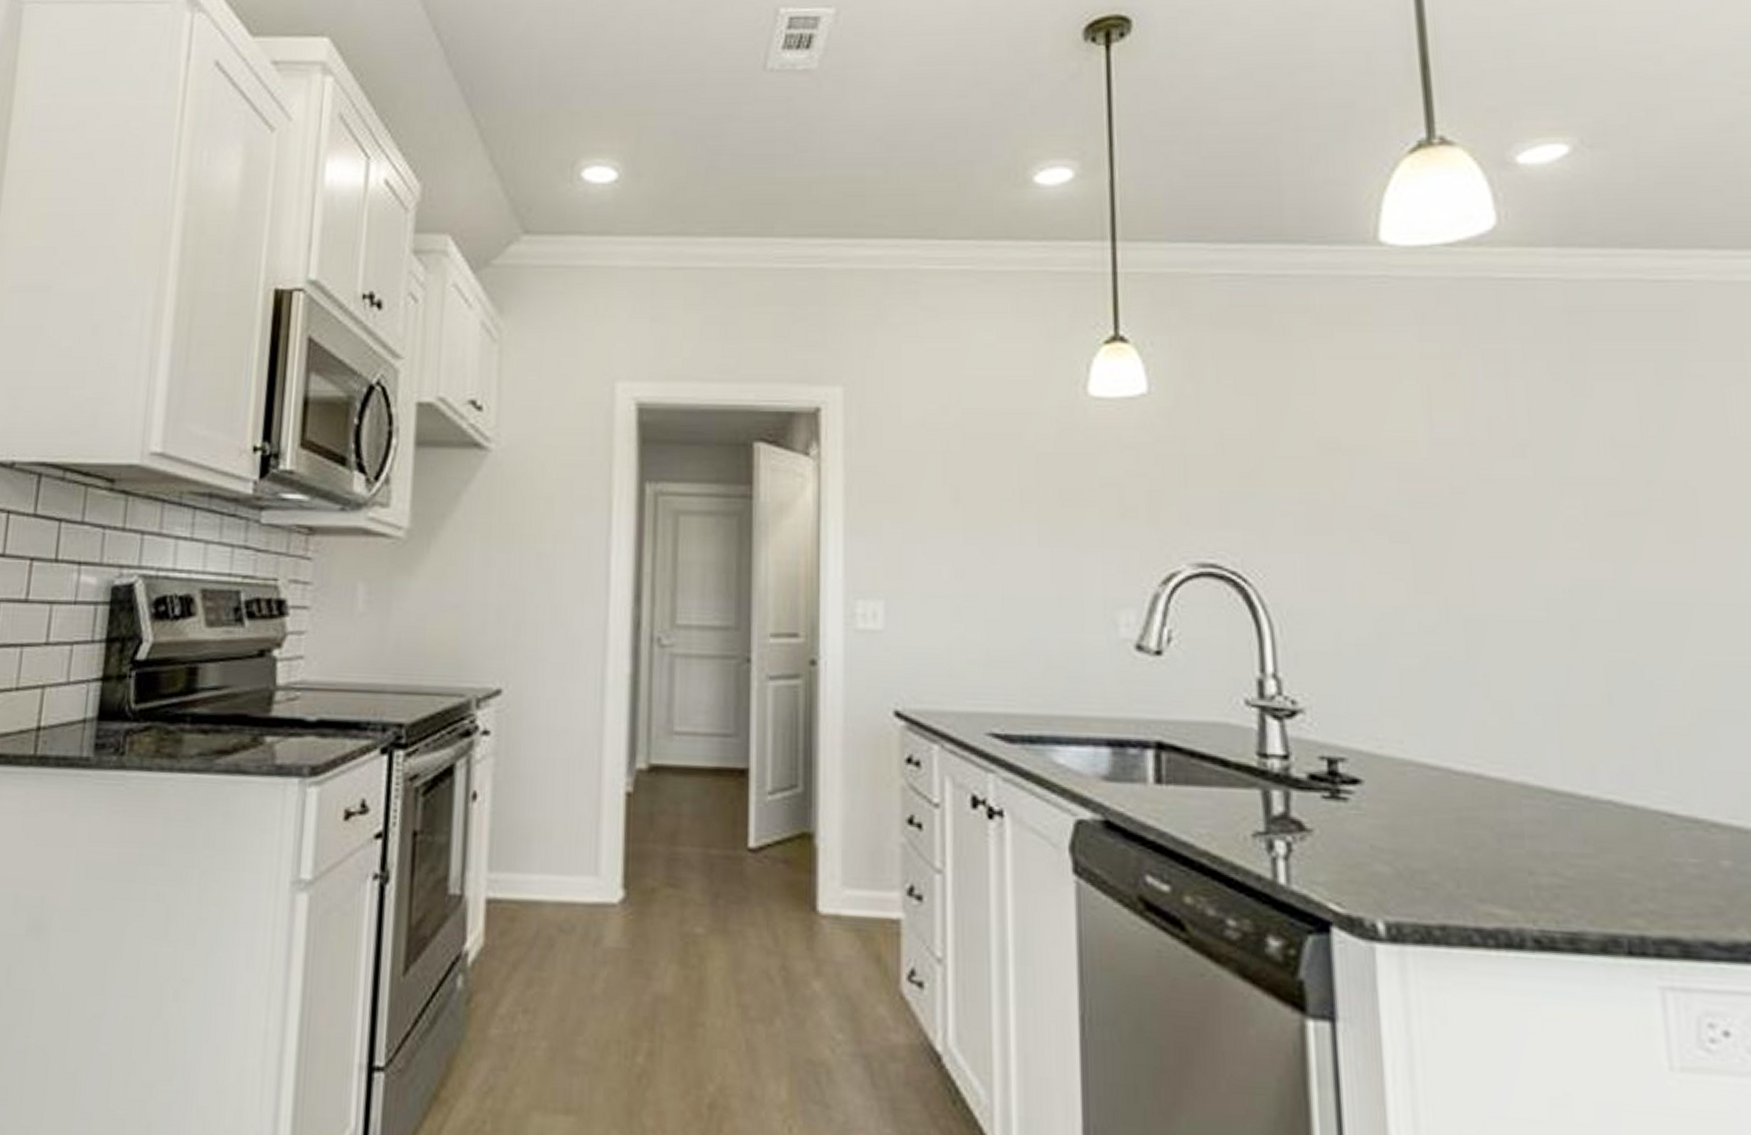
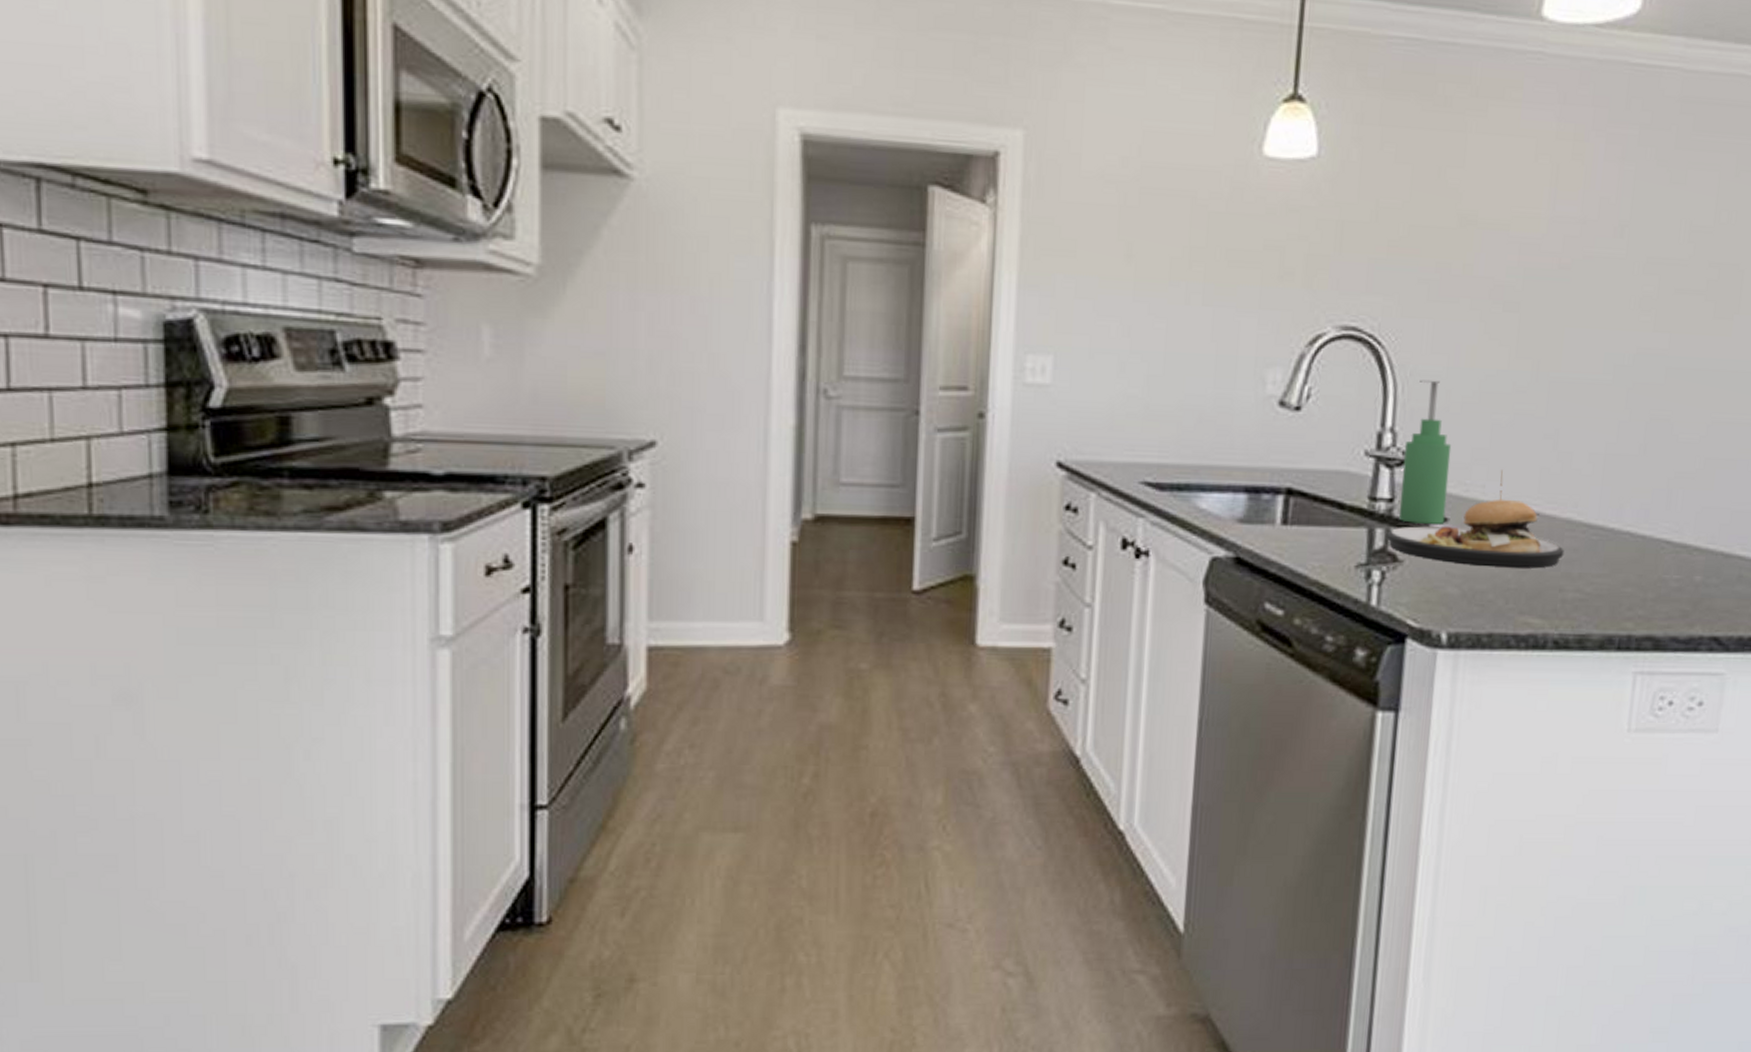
plate: none [1285,722,1526,843] -> present [1386,469,1564,567]
soap dispenser: none [1292,619,1358,787] -> present [1399,379,1452,524]

